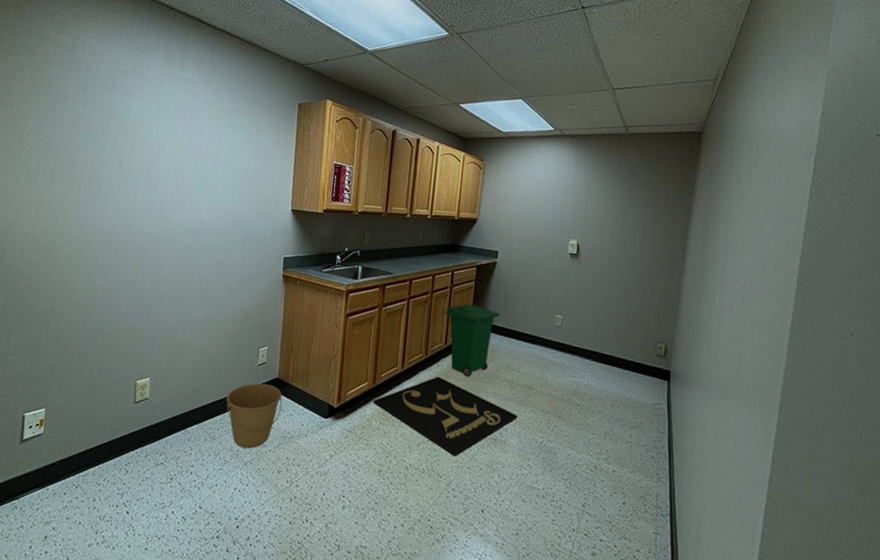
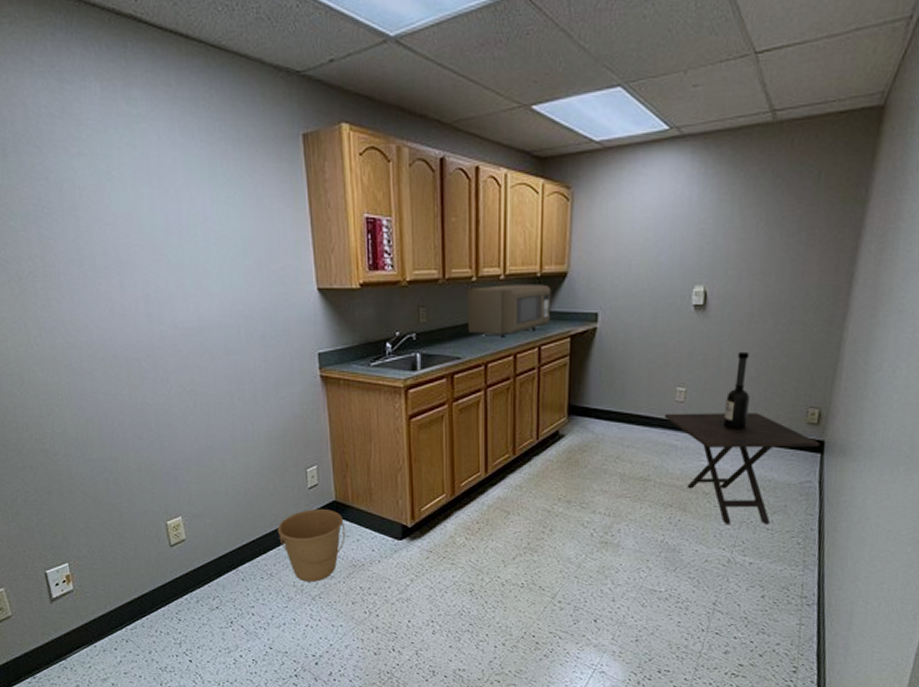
floor mat: present [373,376,518,457] -> none [455,478,633,566]
microwave: none [400,222,465,262] -> present [467,284,552,338]
recycling bin: present [446,303,500,377] -> none [534,384,604,475]
folding table: none [545,292,667,438] -> present [664,351,820,524]

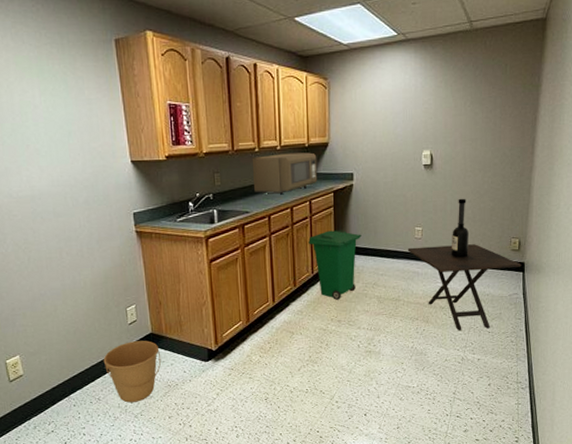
recycling bin: none [534,384,604,475] -> present [308,229,362,300]

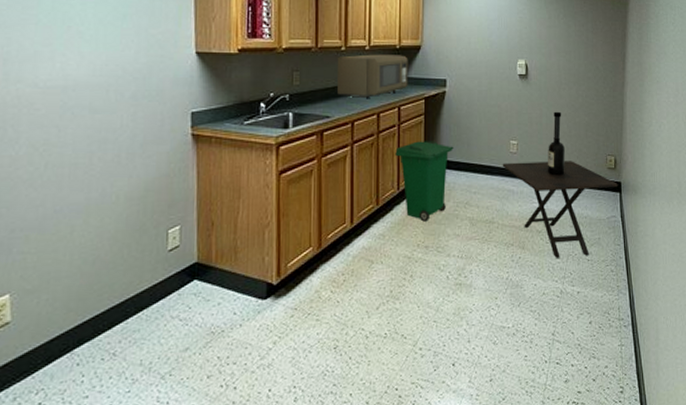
bucket: present [103,340,162,403] -> none [127,272,206,358]

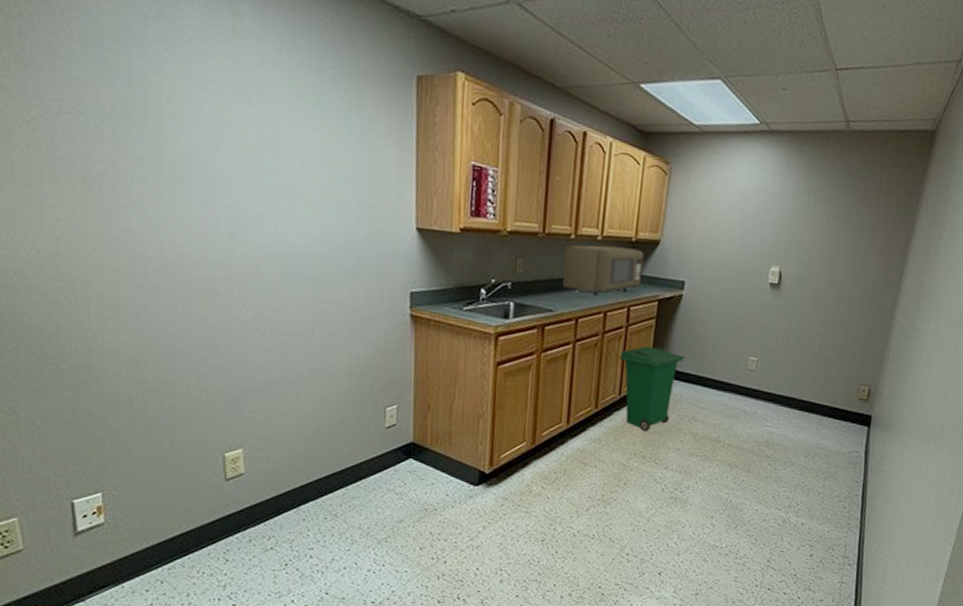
folding table: present [502,111,618,258] -> none [736,329,868,489]

